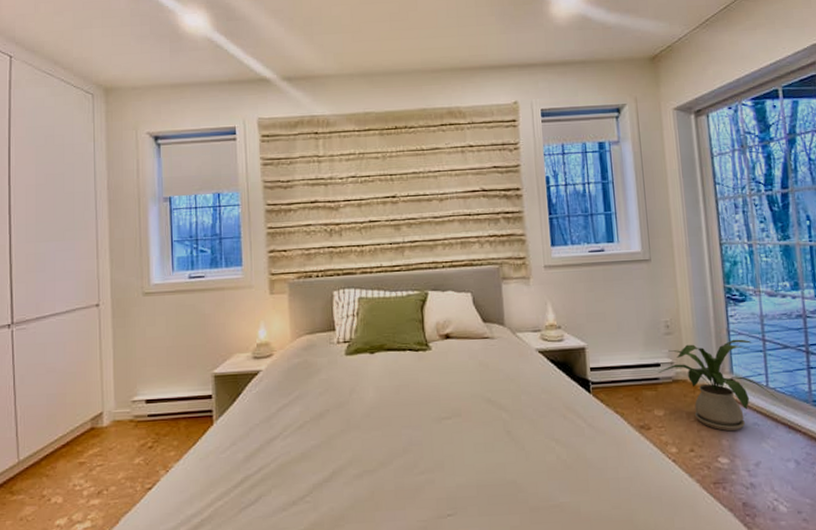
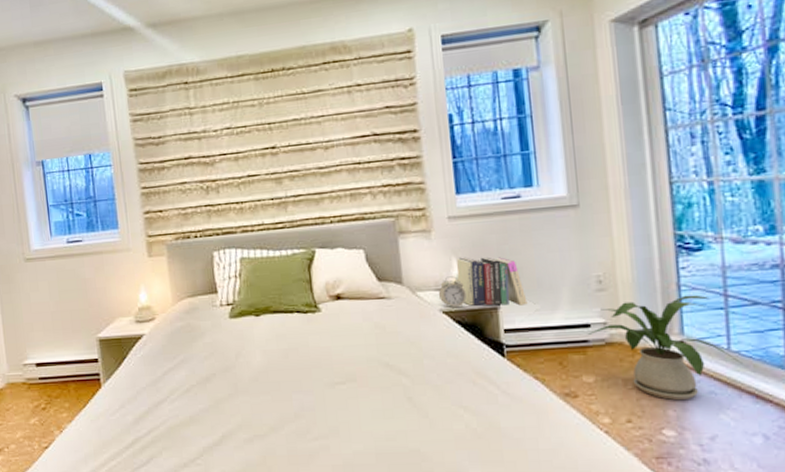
alarm clock: none [535,319,559,347] -> present [438,276,467,307]
books: none [551,302,610,347] -> present [456,257,528,306]

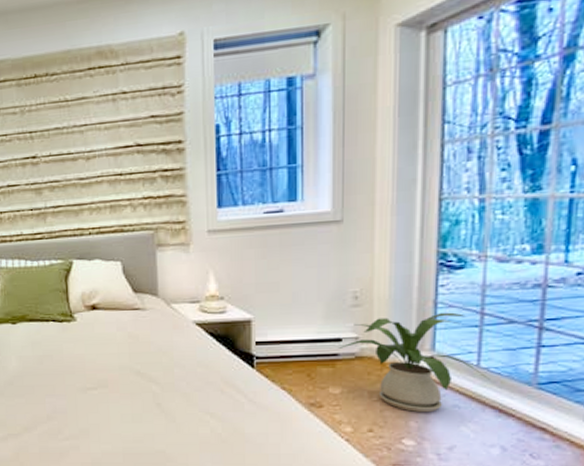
alarm clock: present [438,276,467,307] -> none [192,289,221,319]
books: present [456,257,528,306] -> none [213,270,281,319]

